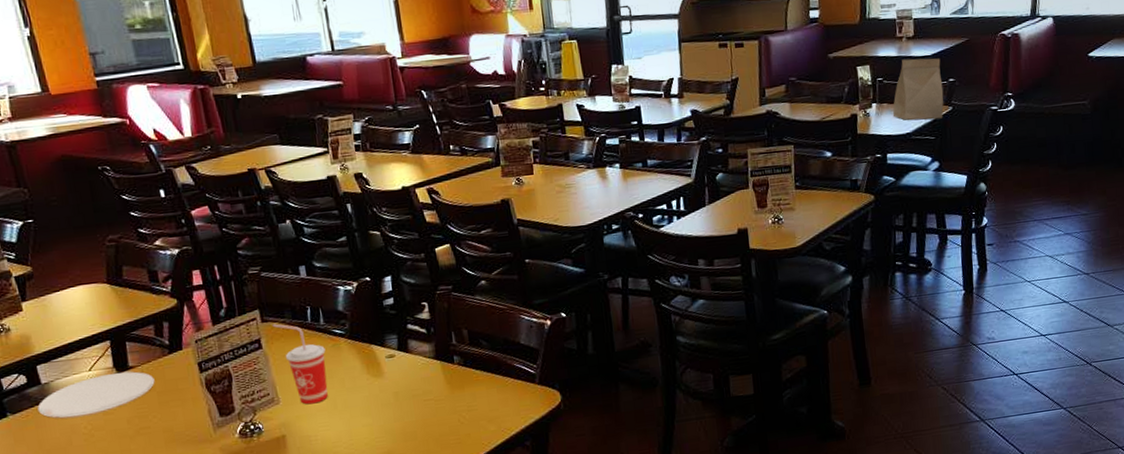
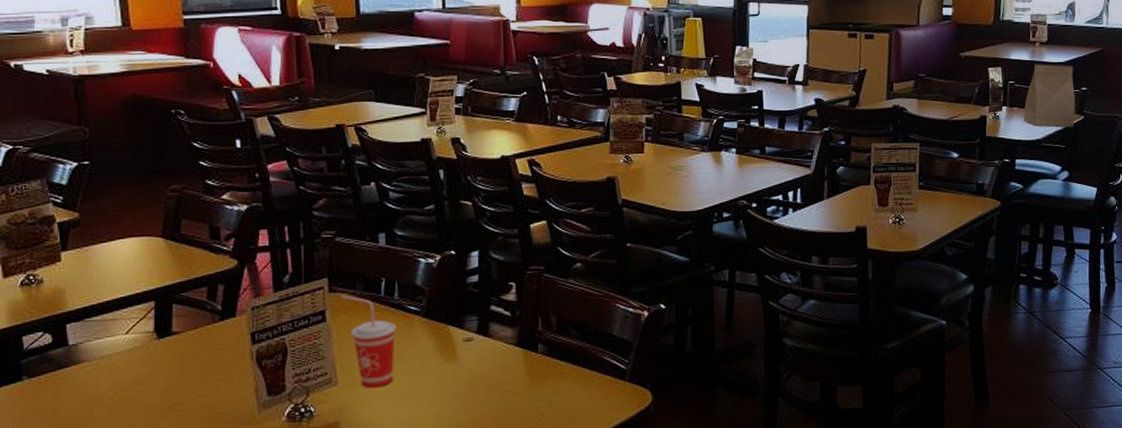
plate: present [37,371,155,420] -> none [60,338,199,388]

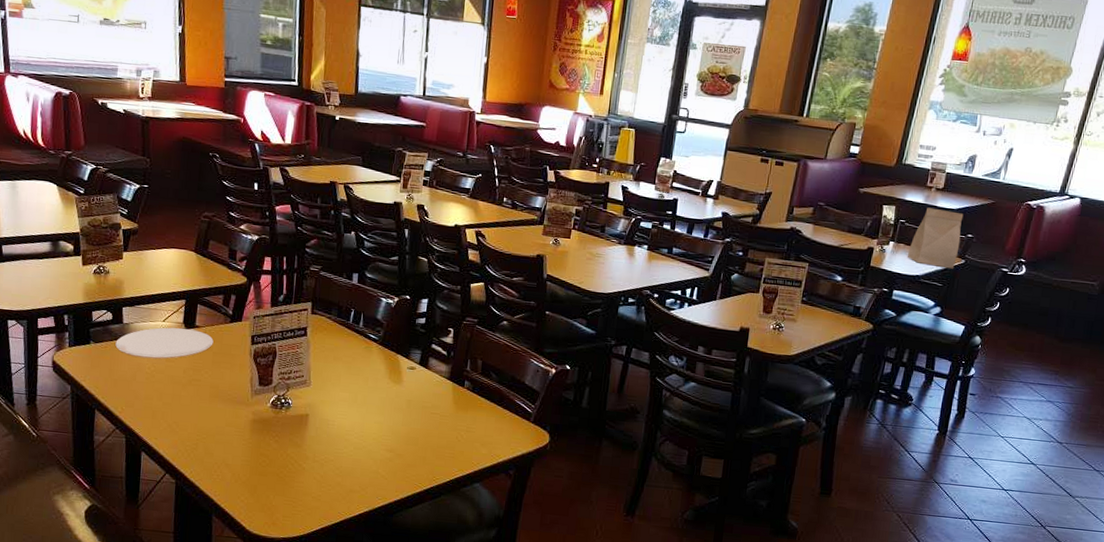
plate: none [60,338,199,388] -> present [115,327,214,360]
beverage cup: present [340,295,396,388] -> none [319,317,359,394]

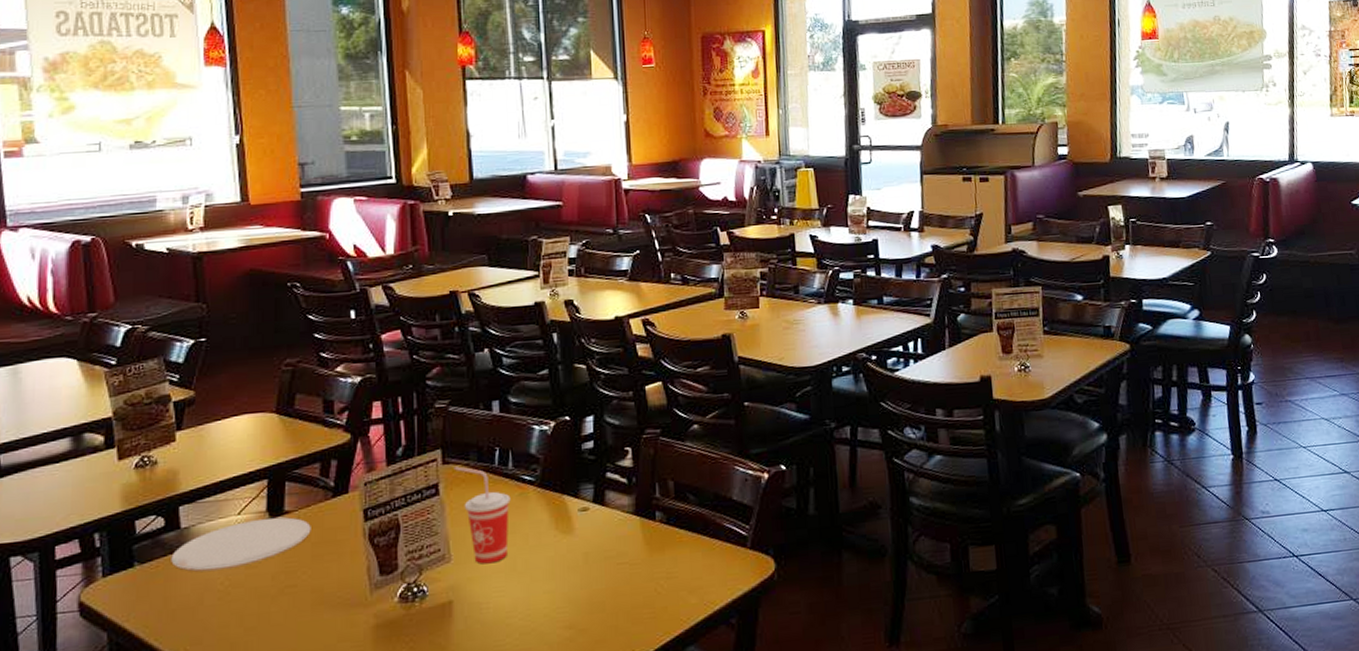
beverage cup: none [319,317,359,394] -> present [454,466,511,564]
paper bag: present [907,207,964,269] -> none [1147,200,1202,265]

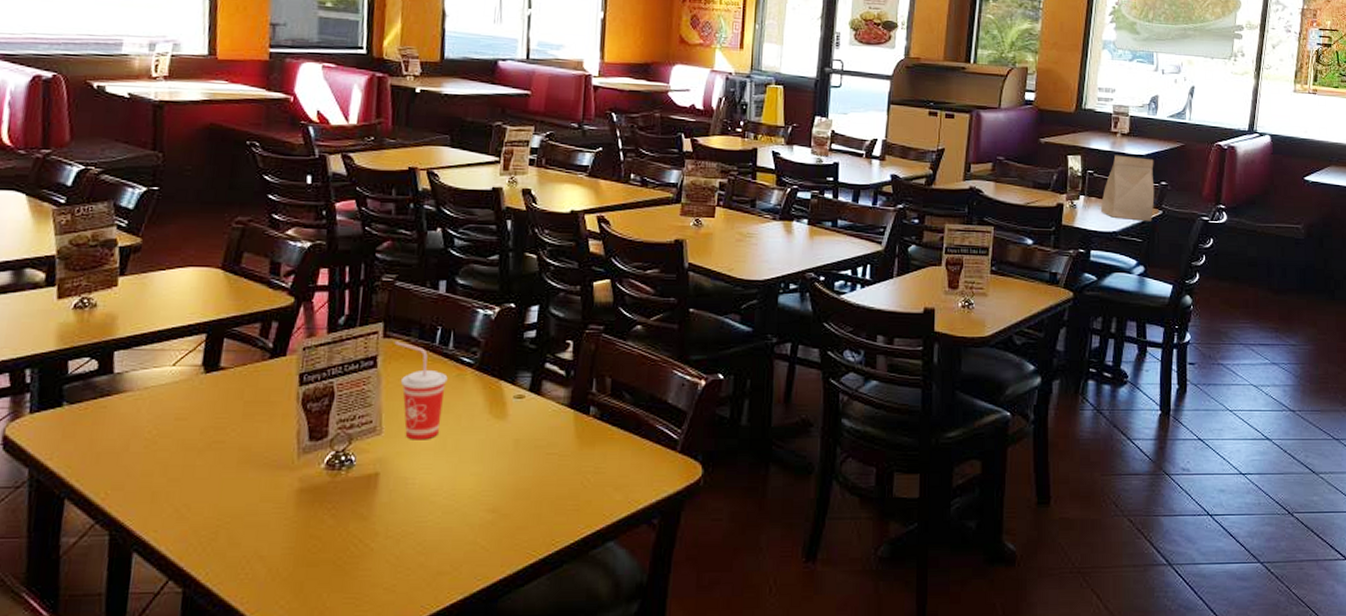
plate: present [171,517,311,573] -> none [100,372,246,419]
paper bag: none [1147,200,1202,265] -> present [1100,155,1155,222]

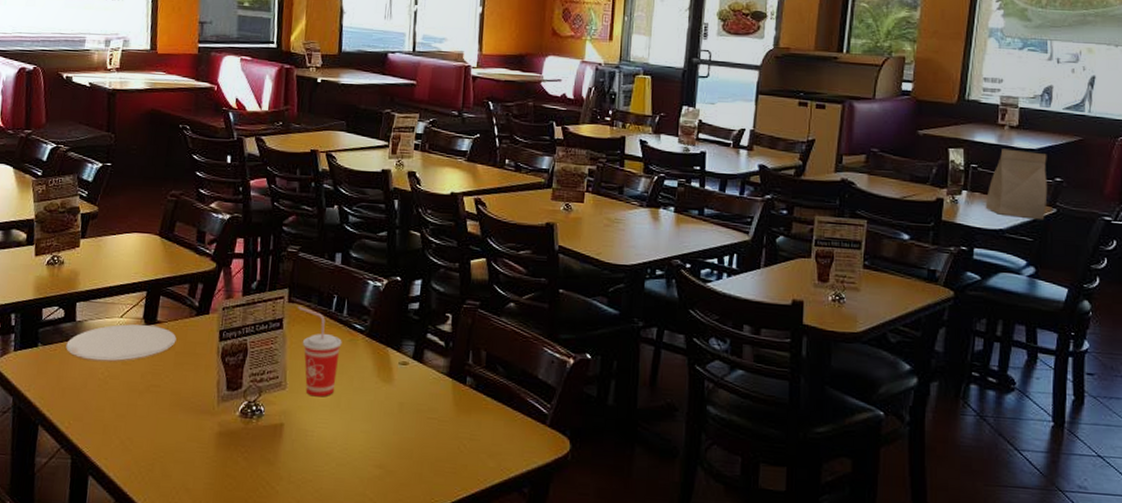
plate: none [100,372,246,419] -> present [66,324,177,363]

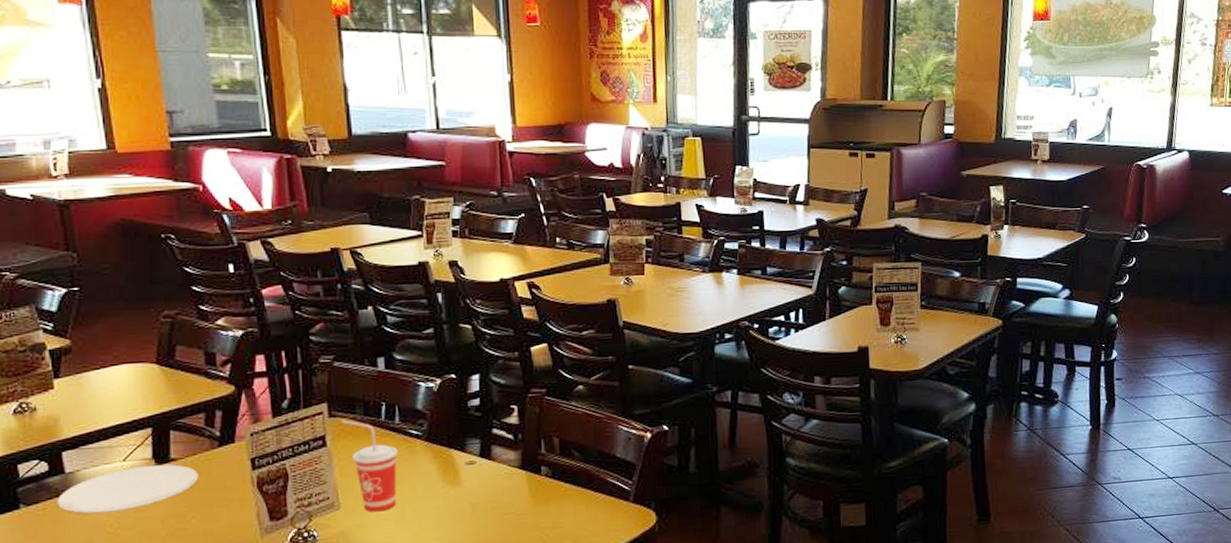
paper bag: present [985,149,1048,220] -> none [1024,182,1077,246]

